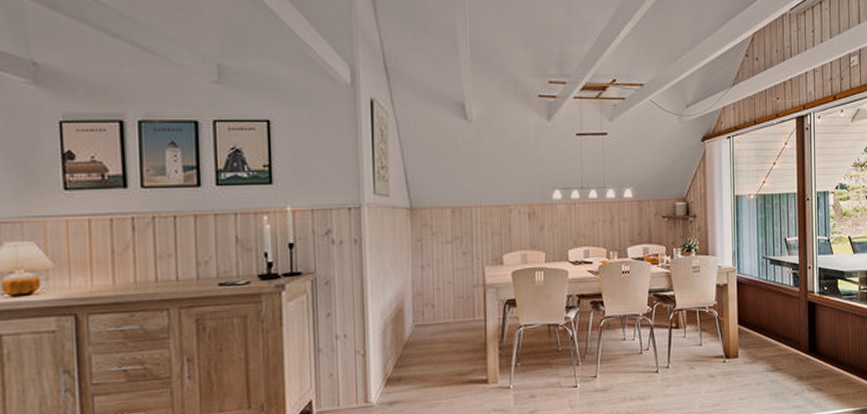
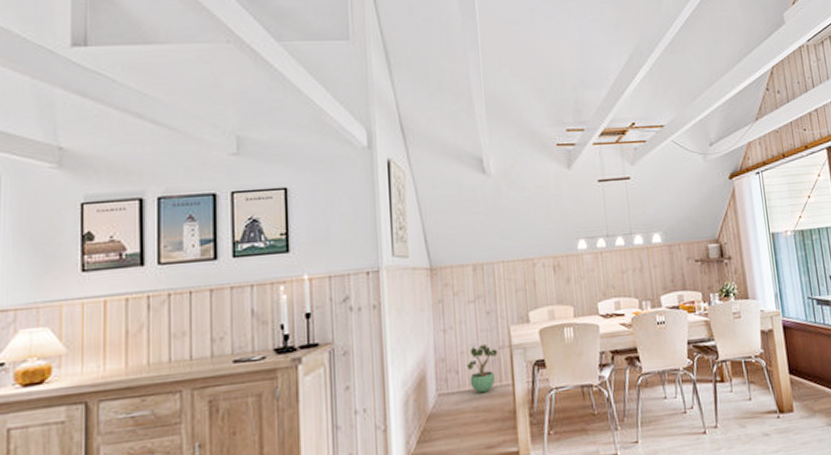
potted plant: none [443,281,472,327] -> present [467,343,498,394]

